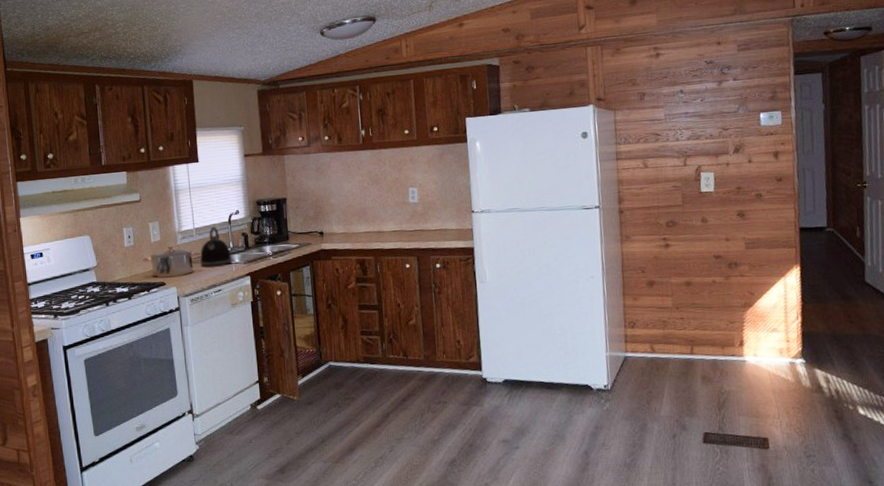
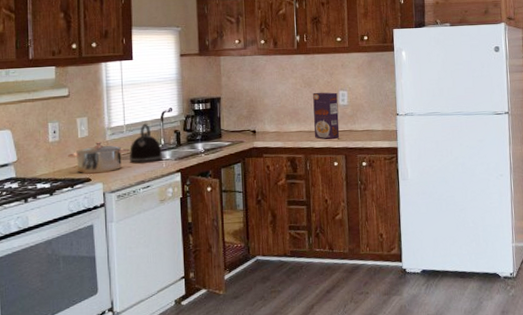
cereal box: none [381,189,411,241] -> present [313,92,340,140]

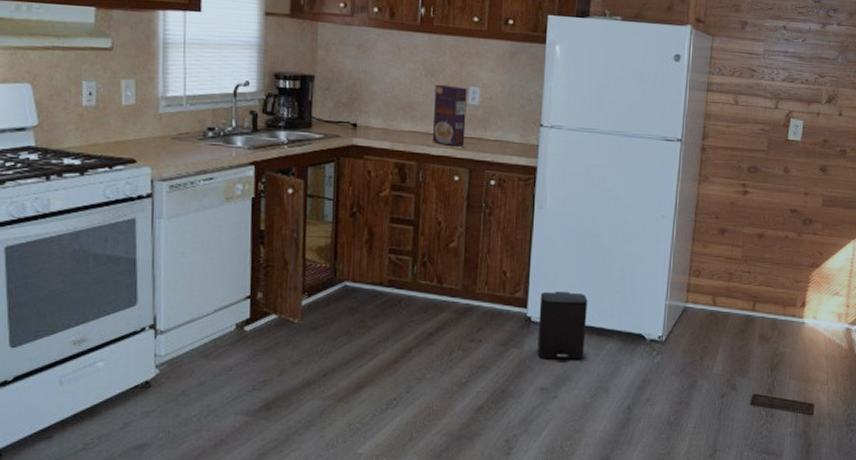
cooking pot: present [67,142,130,174] -> none [105,114,189,154]
kettle: present [129,123,163,164] -> none [187,96,233,149]
pedal bin: none [411,245,452,303] -> present [537,291,588,360]

